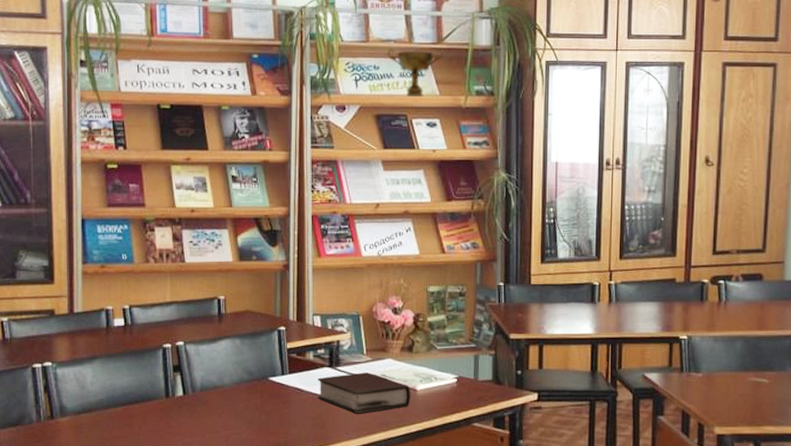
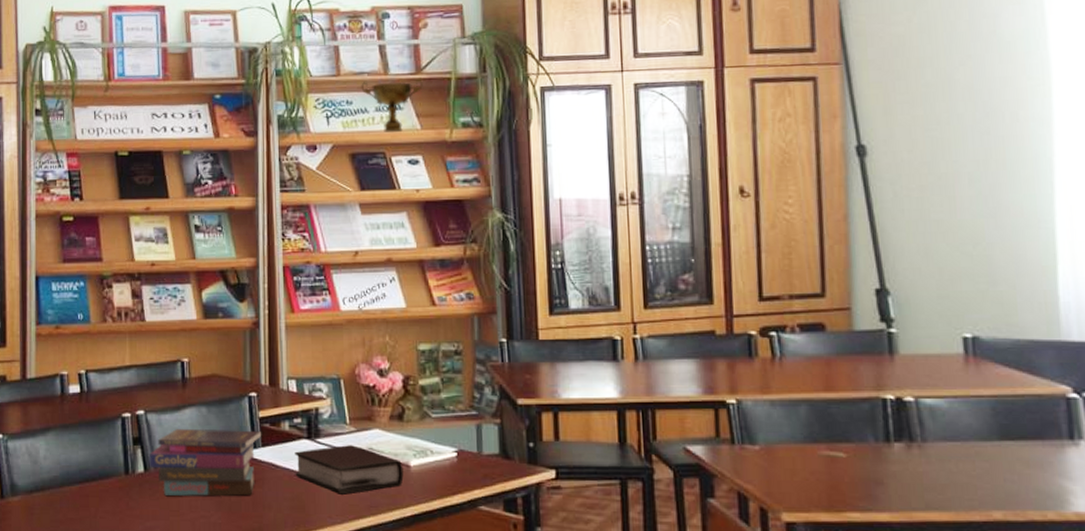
books: none [188,358,288,416] -> present [150,429,261,496]

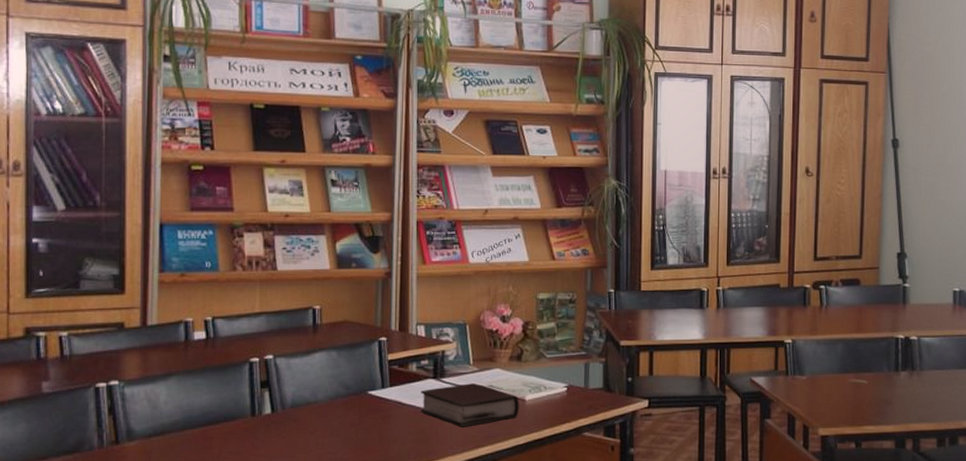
books: present [150,429,261,496] -> none [277,372,389,434]
trophy: present [361,79,423,133] -> none [497,55,554,104]

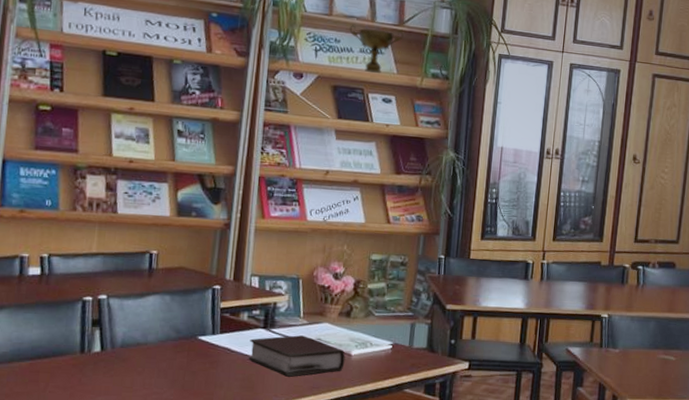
trophy: none [497,55,554,104] -> present [349,25,404,74]

